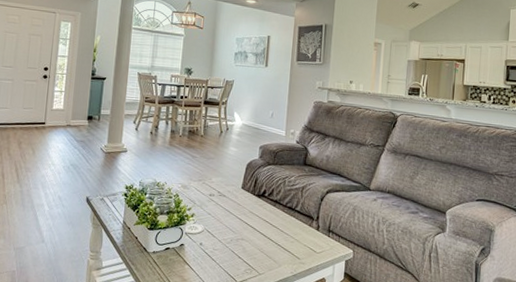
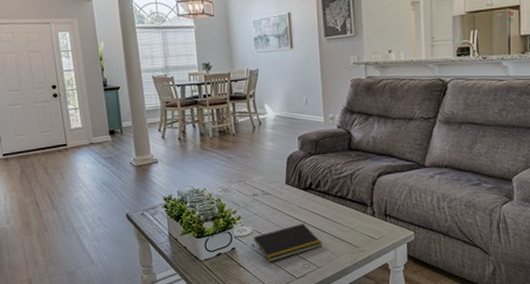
notepad: none [201,228,266,263] -> present [253,223,322,263]

